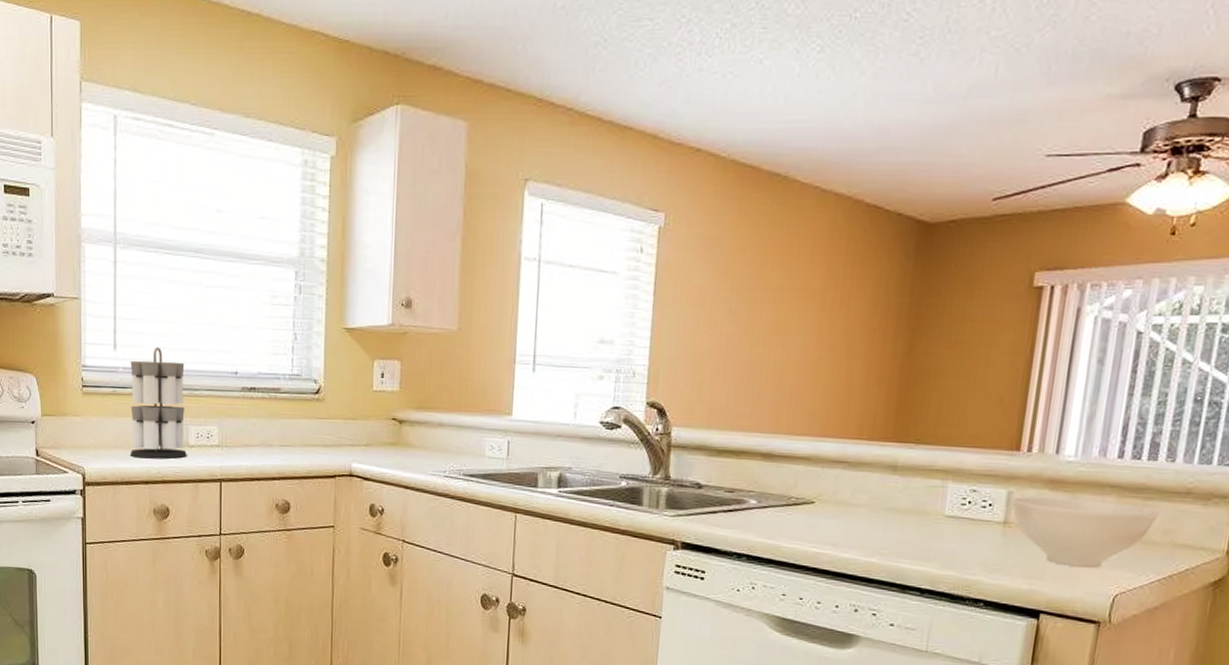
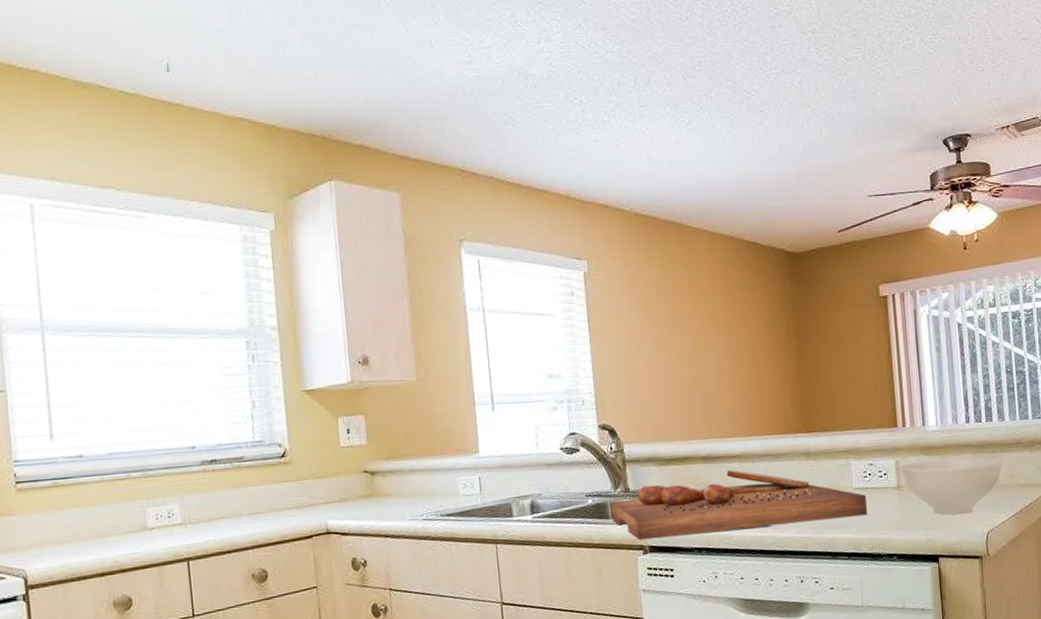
spice rack: present [130,347,187,459] -> none [71,431,147,550]
cutting board: none [643,472,960,550] -> present [608,470,868,541]

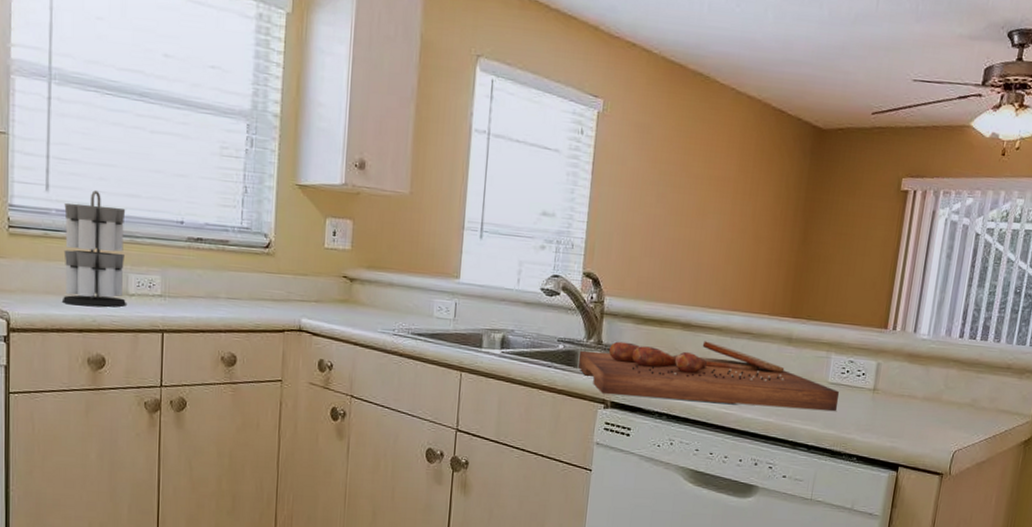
spice rack: none [71,431,147,550] -> present [63,190,126,307]
bowl: present [898,458,1003,515] -> none [878,367,988,429]

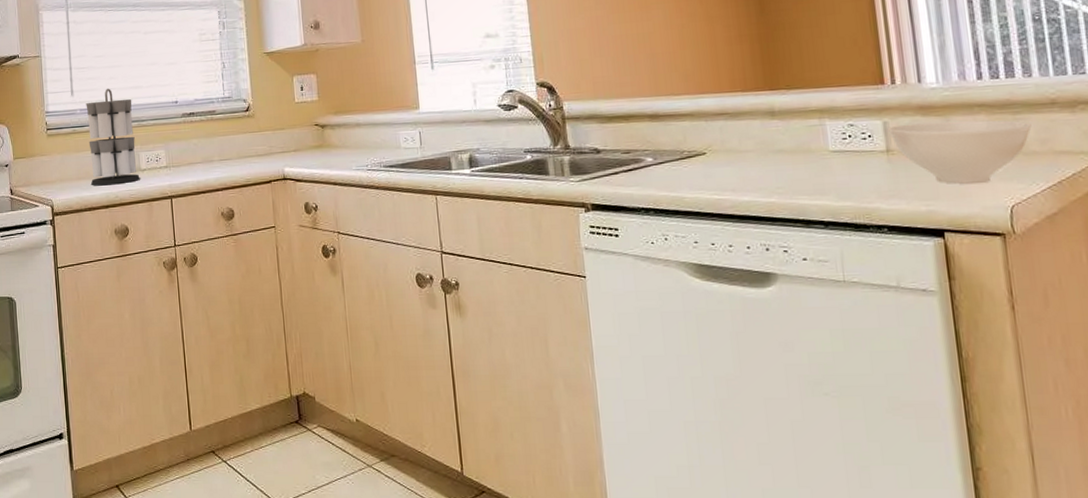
cutting board: present [577,341,840,412] -> none [548,128,849,198]
bowl: none [878,367,988,429] -> present [887,120,1032,184]

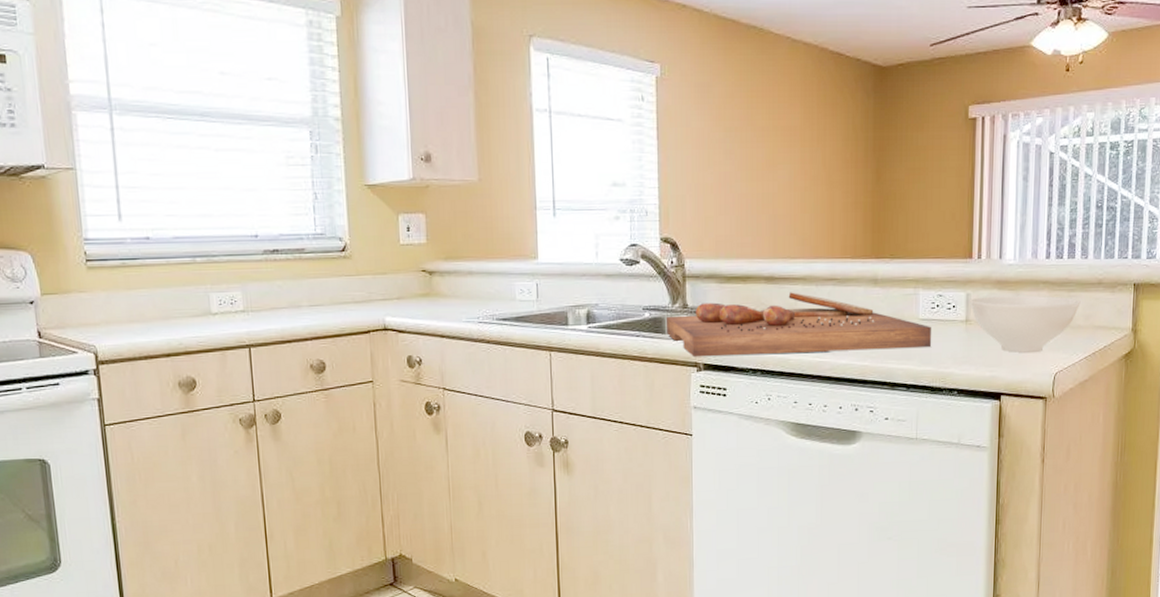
spice rack: present [86,88,140,186] -> none [138,215,210,331]
cutting board: none [548,128,849,198] -> present [665,292,932,357]

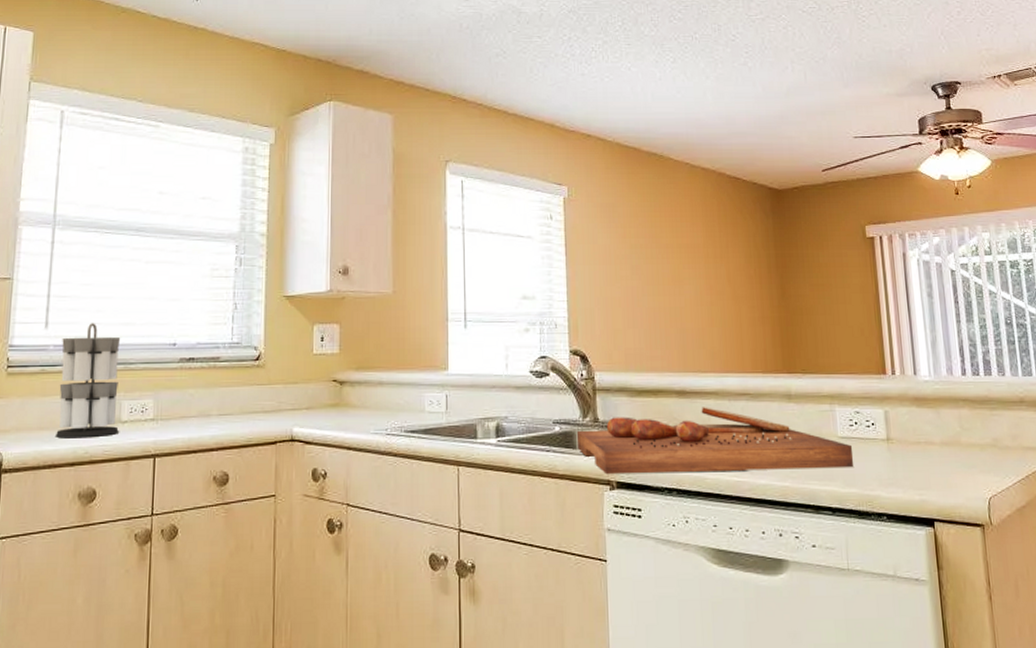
spice rack: none [138,215,210,331] -> present [56,323,121,439]
bowl: present [969,295,1081,353] -> none [887,413,1005,475]

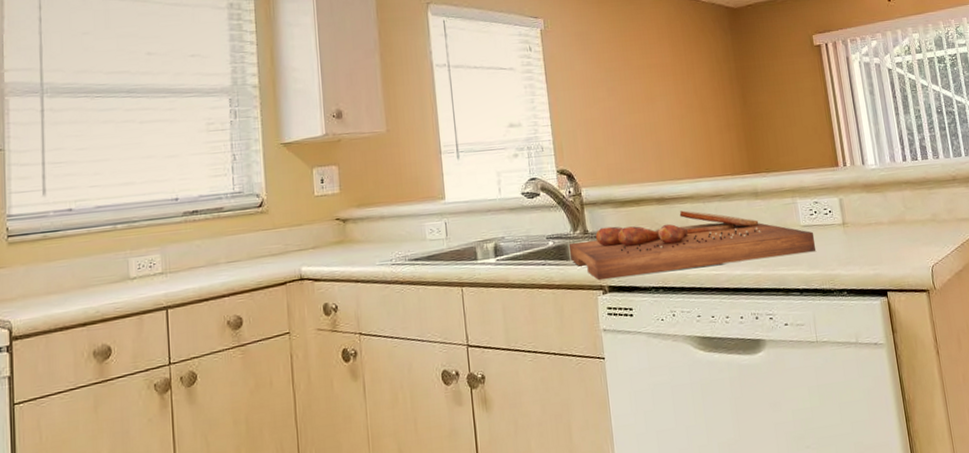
spice rack: present [56,323,121,439] -> none [62,186,128,301]

